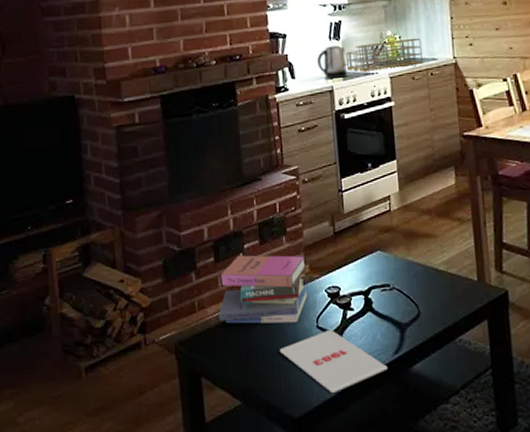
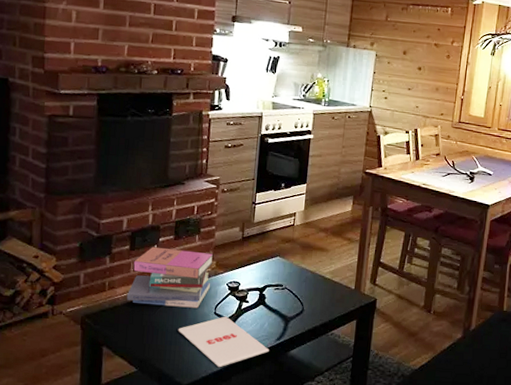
kettle: present [317,45,348,80] -> none [252,77,279,108]
dish rack: present [345,38,424,73] -> none [277,81,345,108]

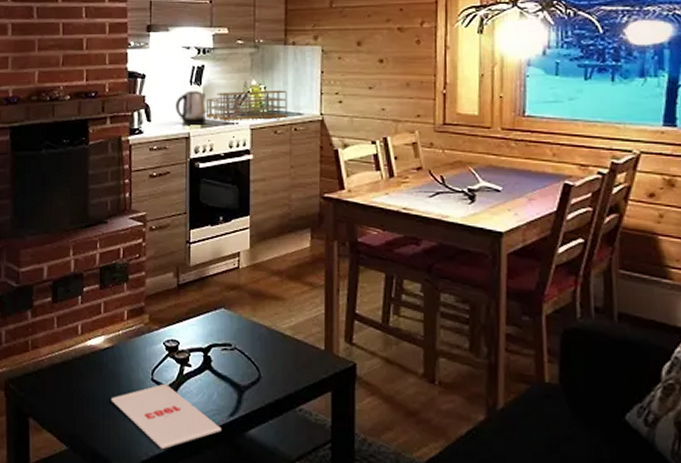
books: present [126,246,214,308] -> none [51,298,146,373]
kettle: none [252,77,279,108] -> present [175,91,207,126]
dish rack: none [277,81,345,108] -> present [205,90,288,122]

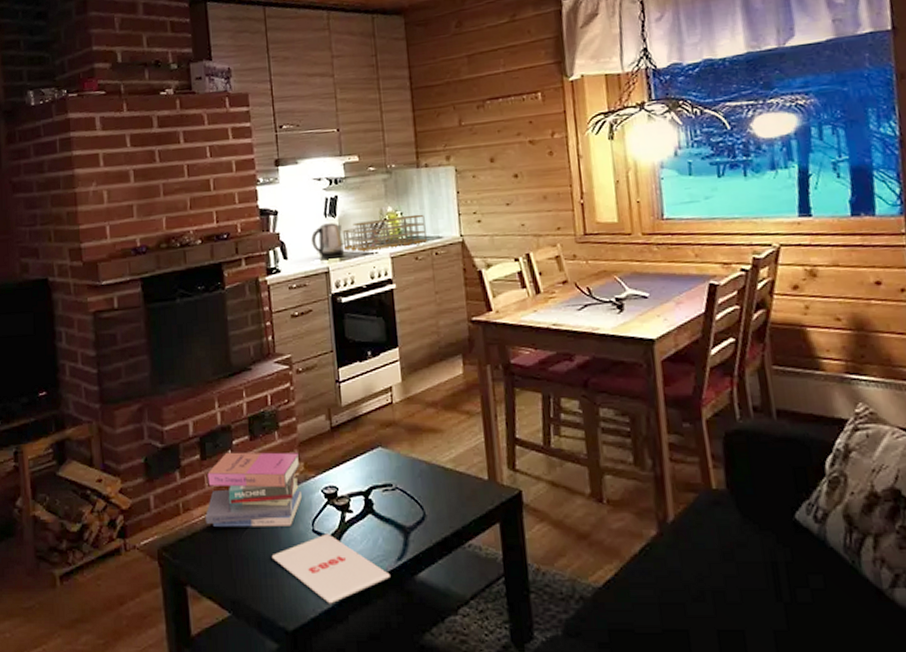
books: none [51,298,146,373] -> present [204,452,302,528]

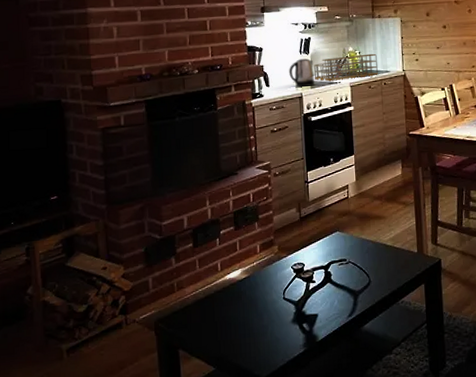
books: present [204,452,302,528] -> none [195,238,275,301]
magazine: present [271,533,390,604] -> none [250,300,343,354]

